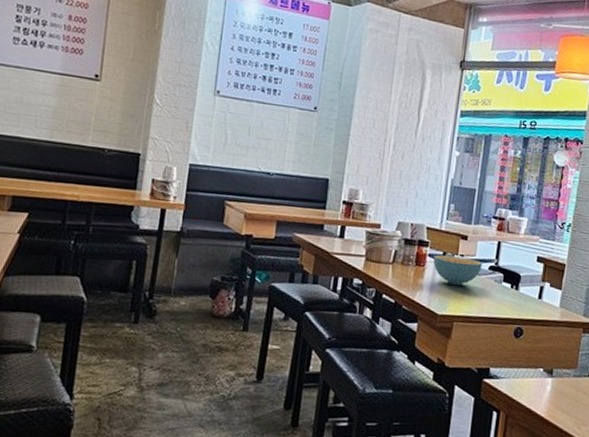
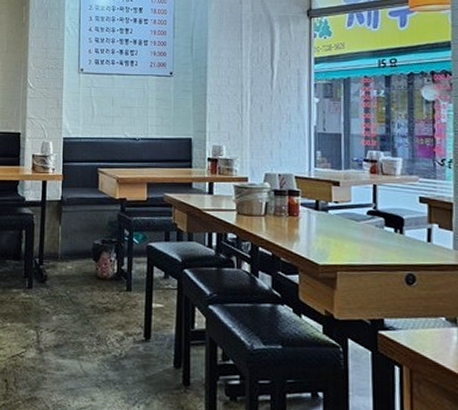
cereal bowl: present [433,255,482,285] -> none [306,203,359,233]

